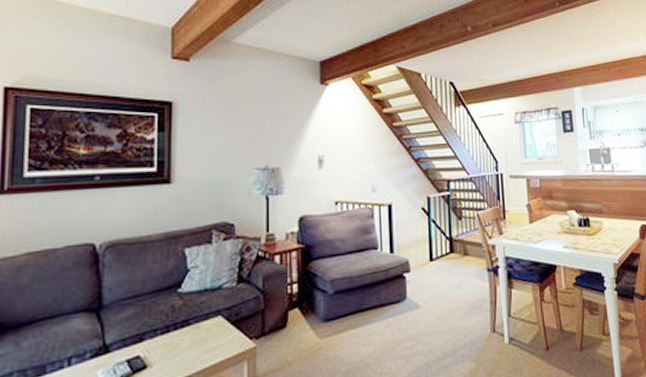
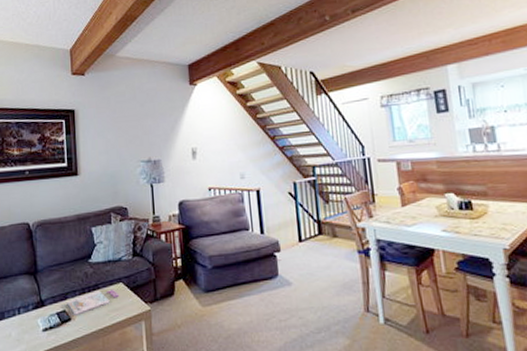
magazine: none [142,324,216,363] -> present [67,288,119,317]

